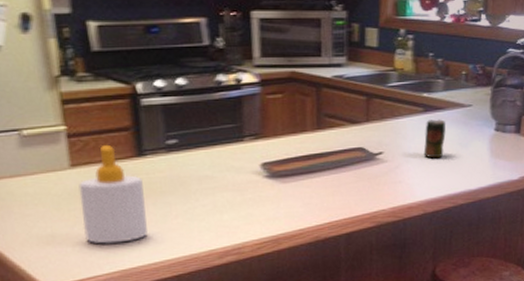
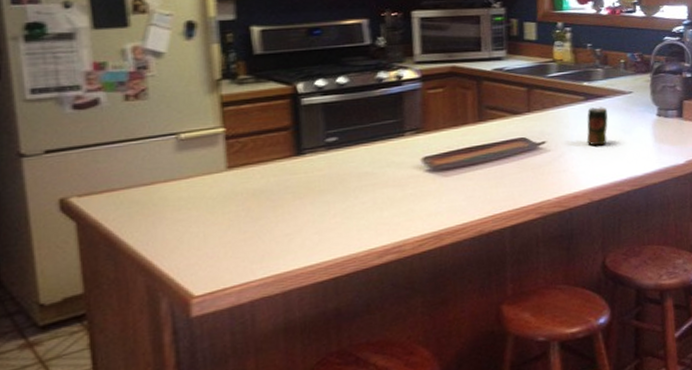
soap bottle: present [78,144,147,244] -> none [234,144,304,248]

